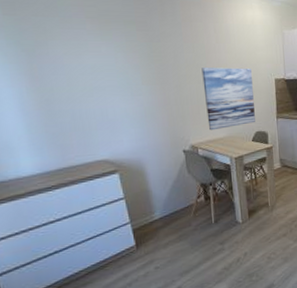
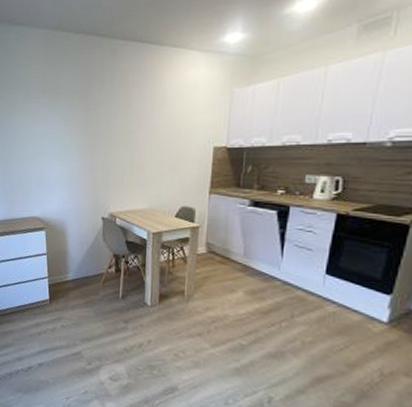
wall art: present [202,68,255,131] -> none [129,134,186,201]

